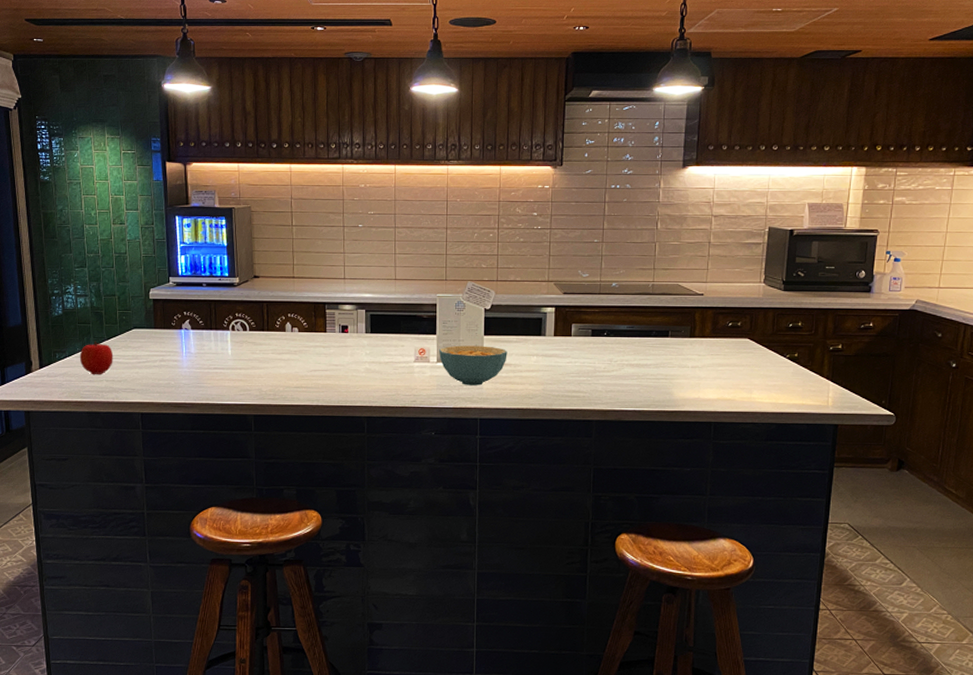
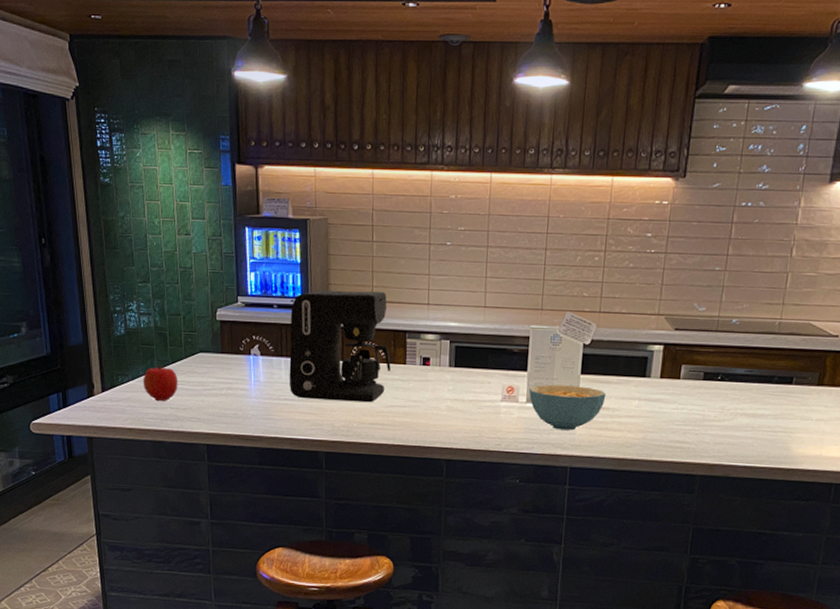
coffee maker: none [218,268,312,368] -> present [289,290,391,403]

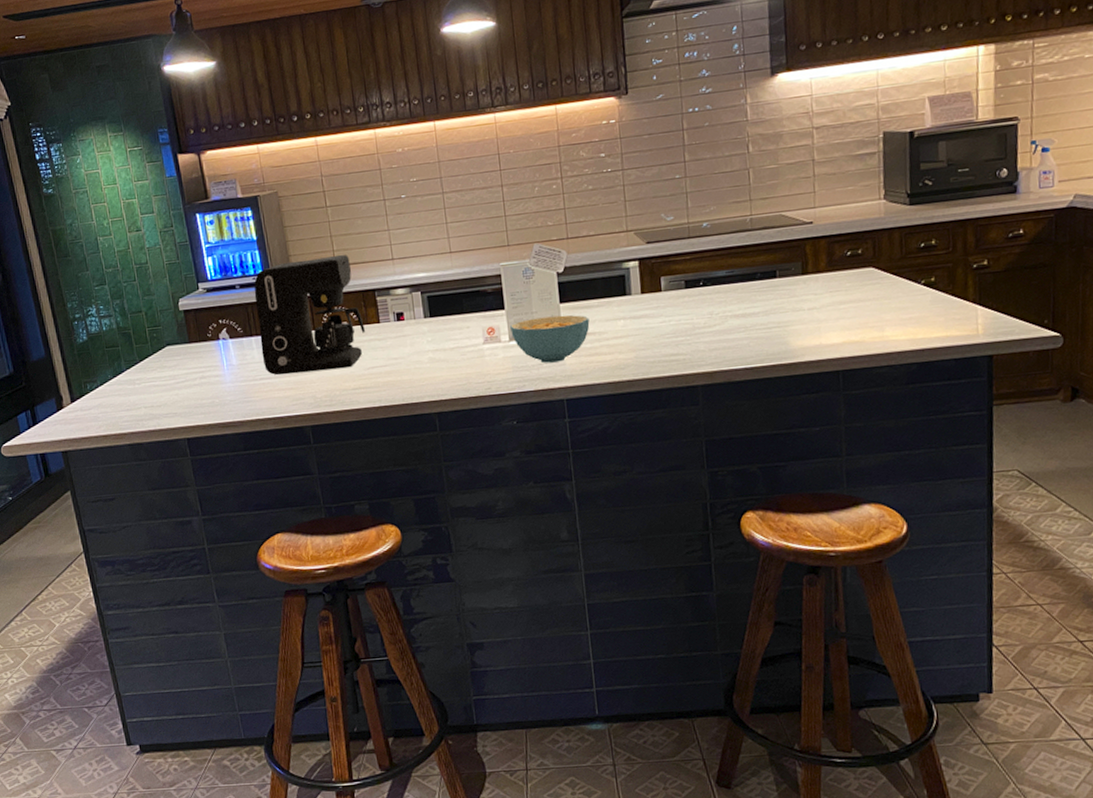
fruit: present [143,364,178,402] -> none [112,364,150,403]

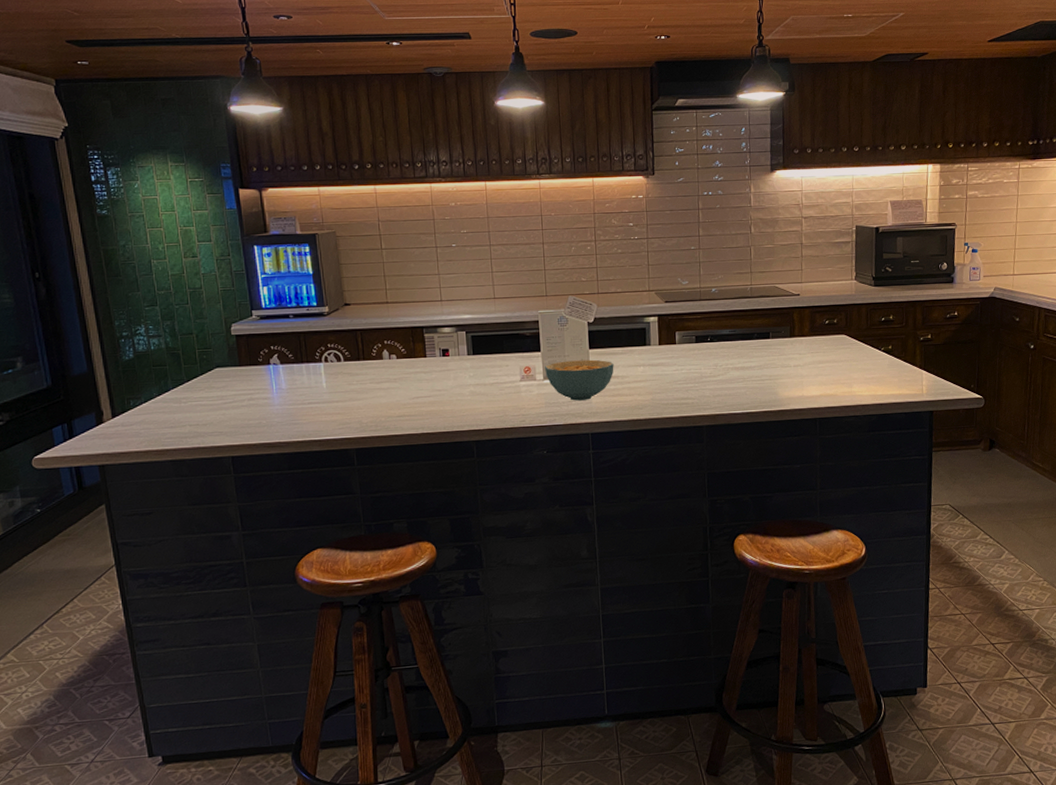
coffee maker: present [254,254,365,375] -> none [307,293,412,401]

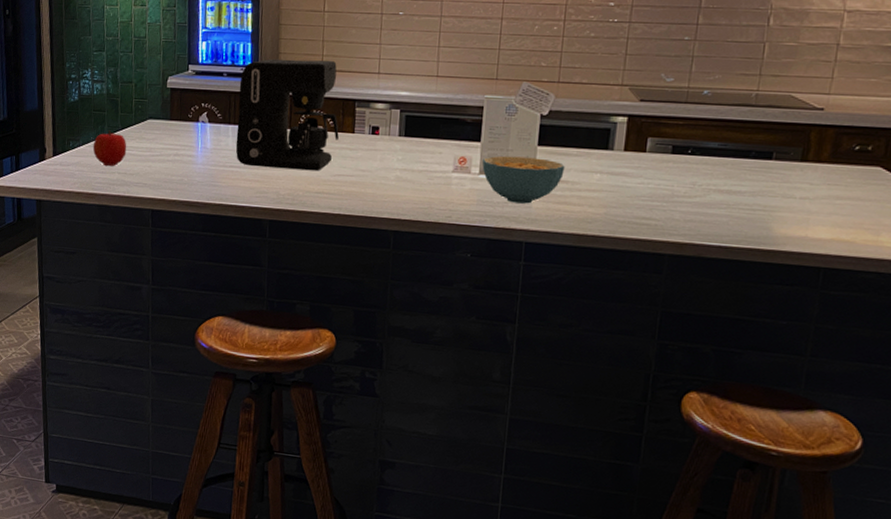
fruit: none [157,383,196,421] -> present [92,130,127,167]
coffee maker: none [307,293,412,401] -> present [235,59,339,171]

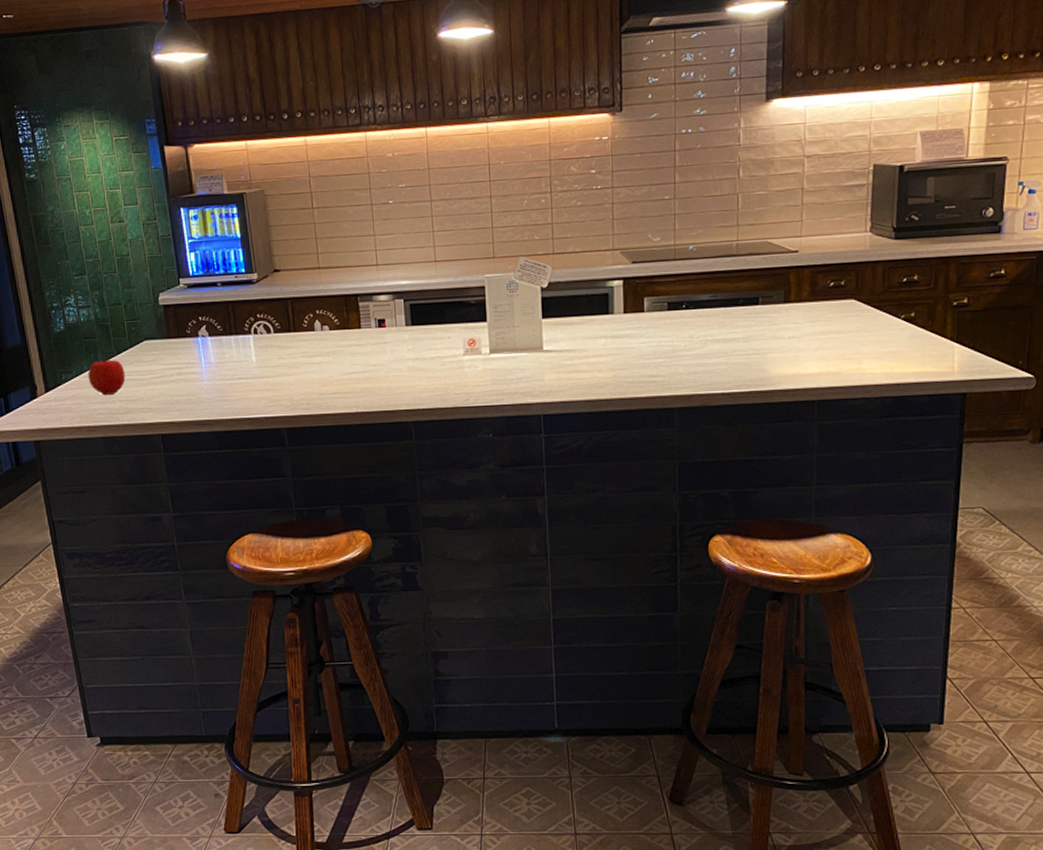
coffee maker: present [235,59,339,171] -> none [235,257,346,376]
cereal bowl: present [482,155,565,204] -> none [491,330,571,378]

